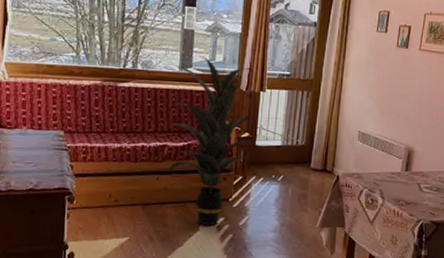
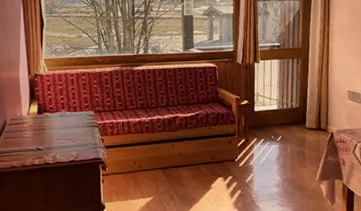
indoor plant: present [168,54,264,227] -> none [177,36,262,185]

